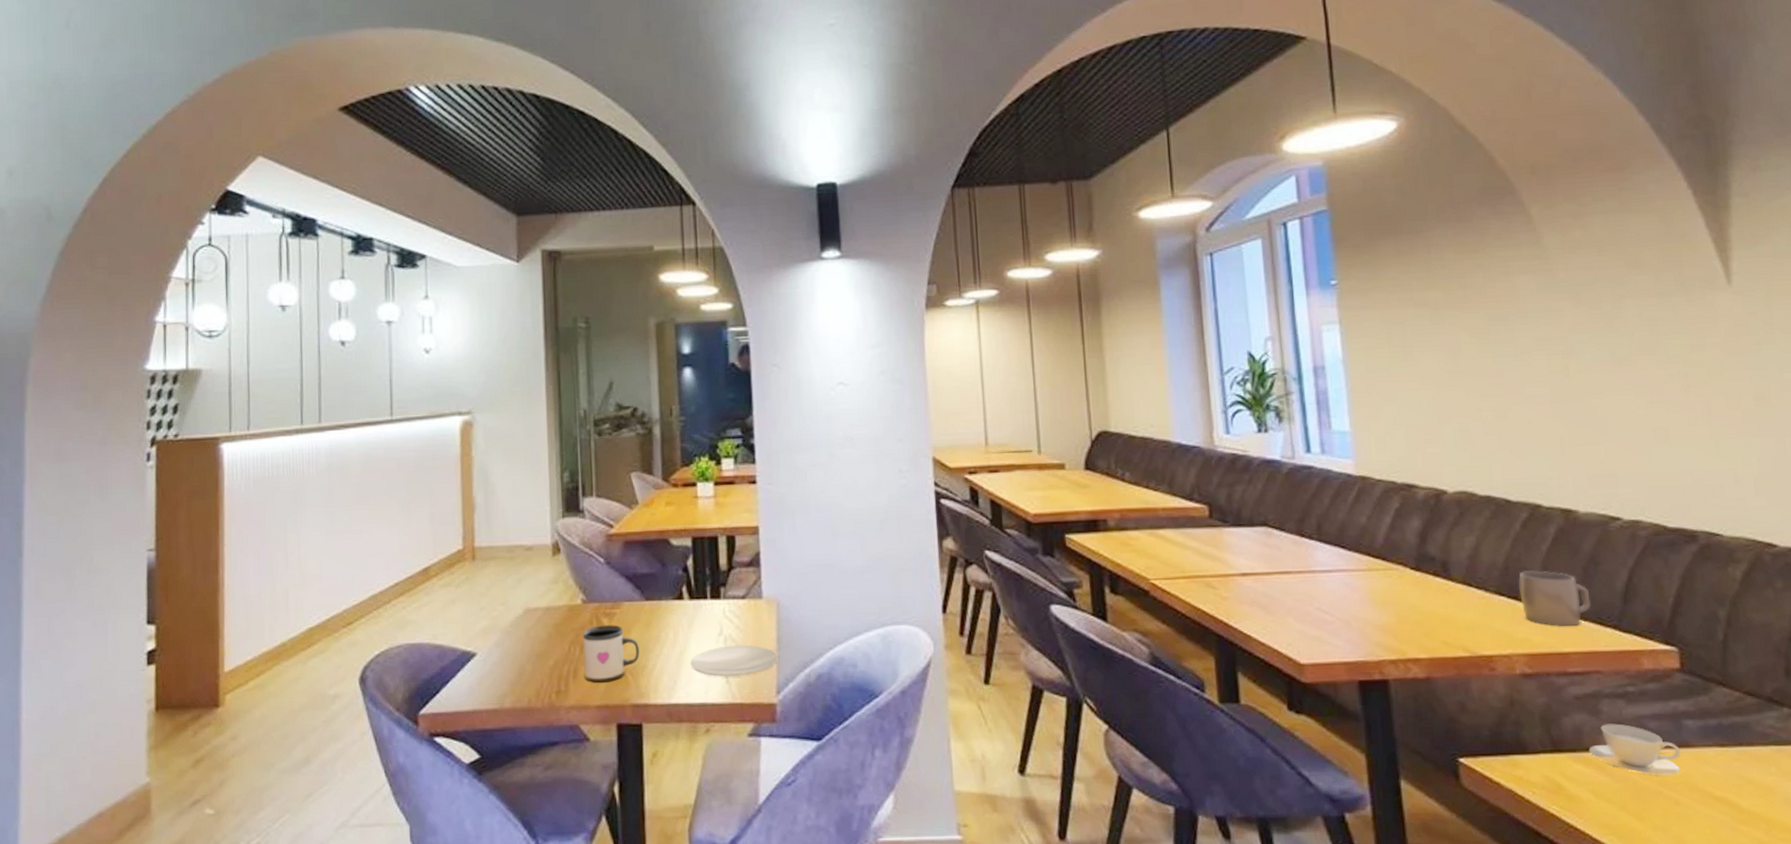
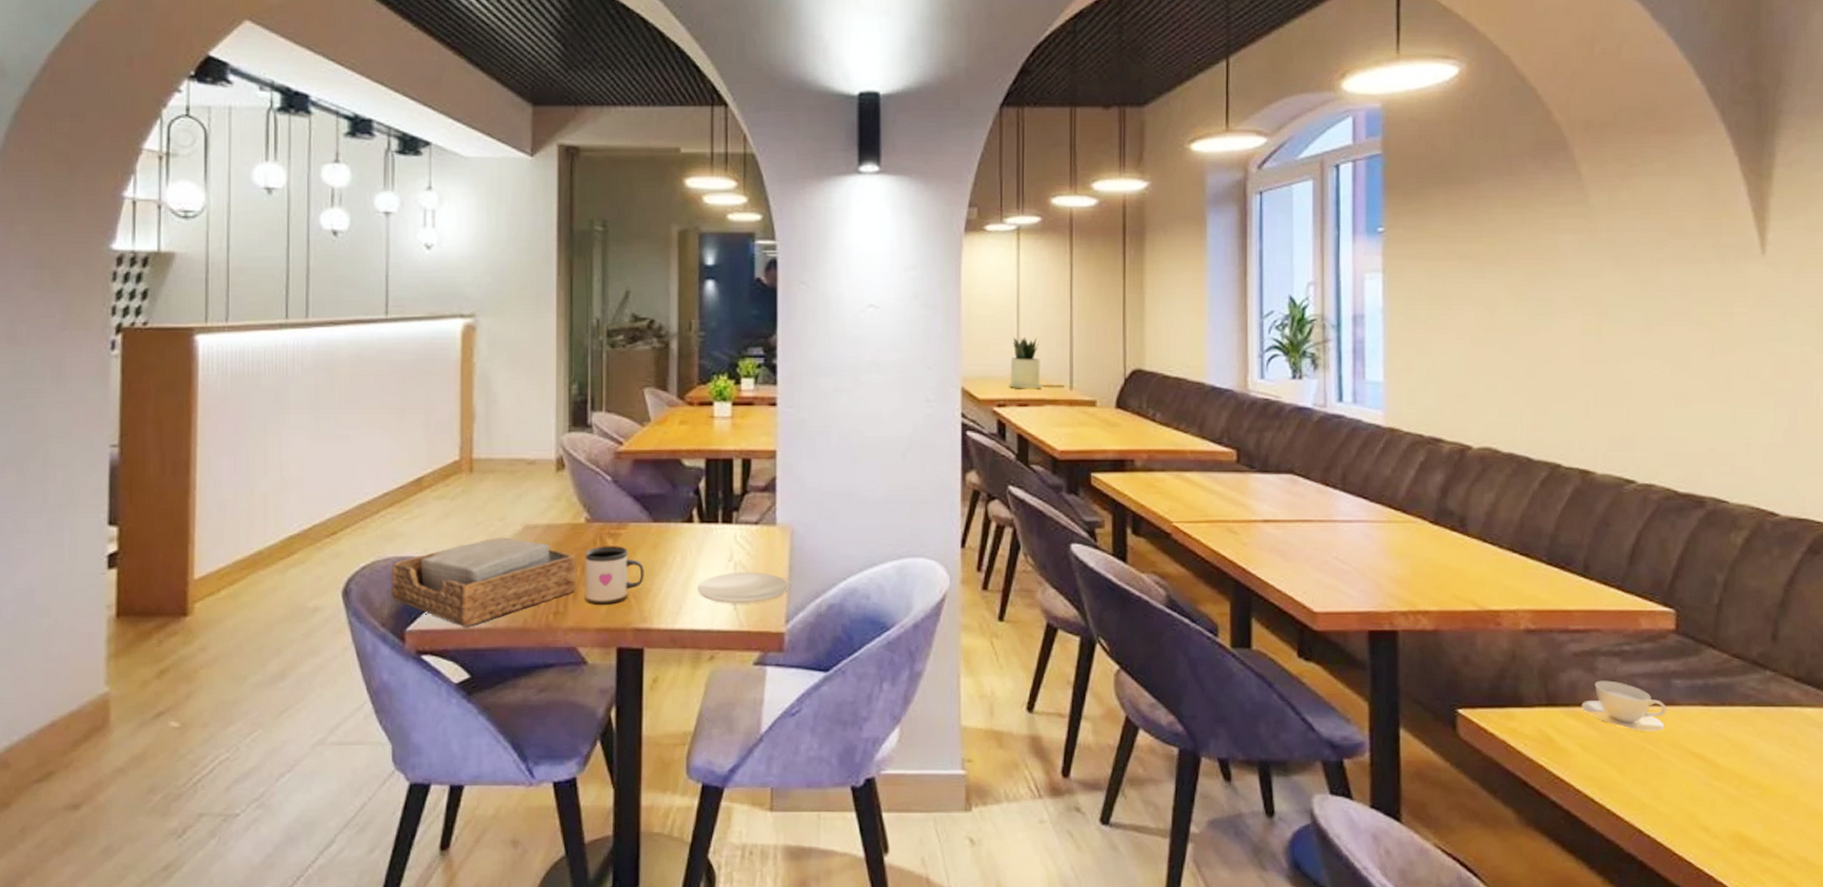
napkin holder: none [403,621,576,709] -> present [390,537,577,627]
planter: none [977,405,1011,456] -> present [1007,337,1043,389]
mug: present [1518,570,1591,626] -> none [1531,529,1598,584]

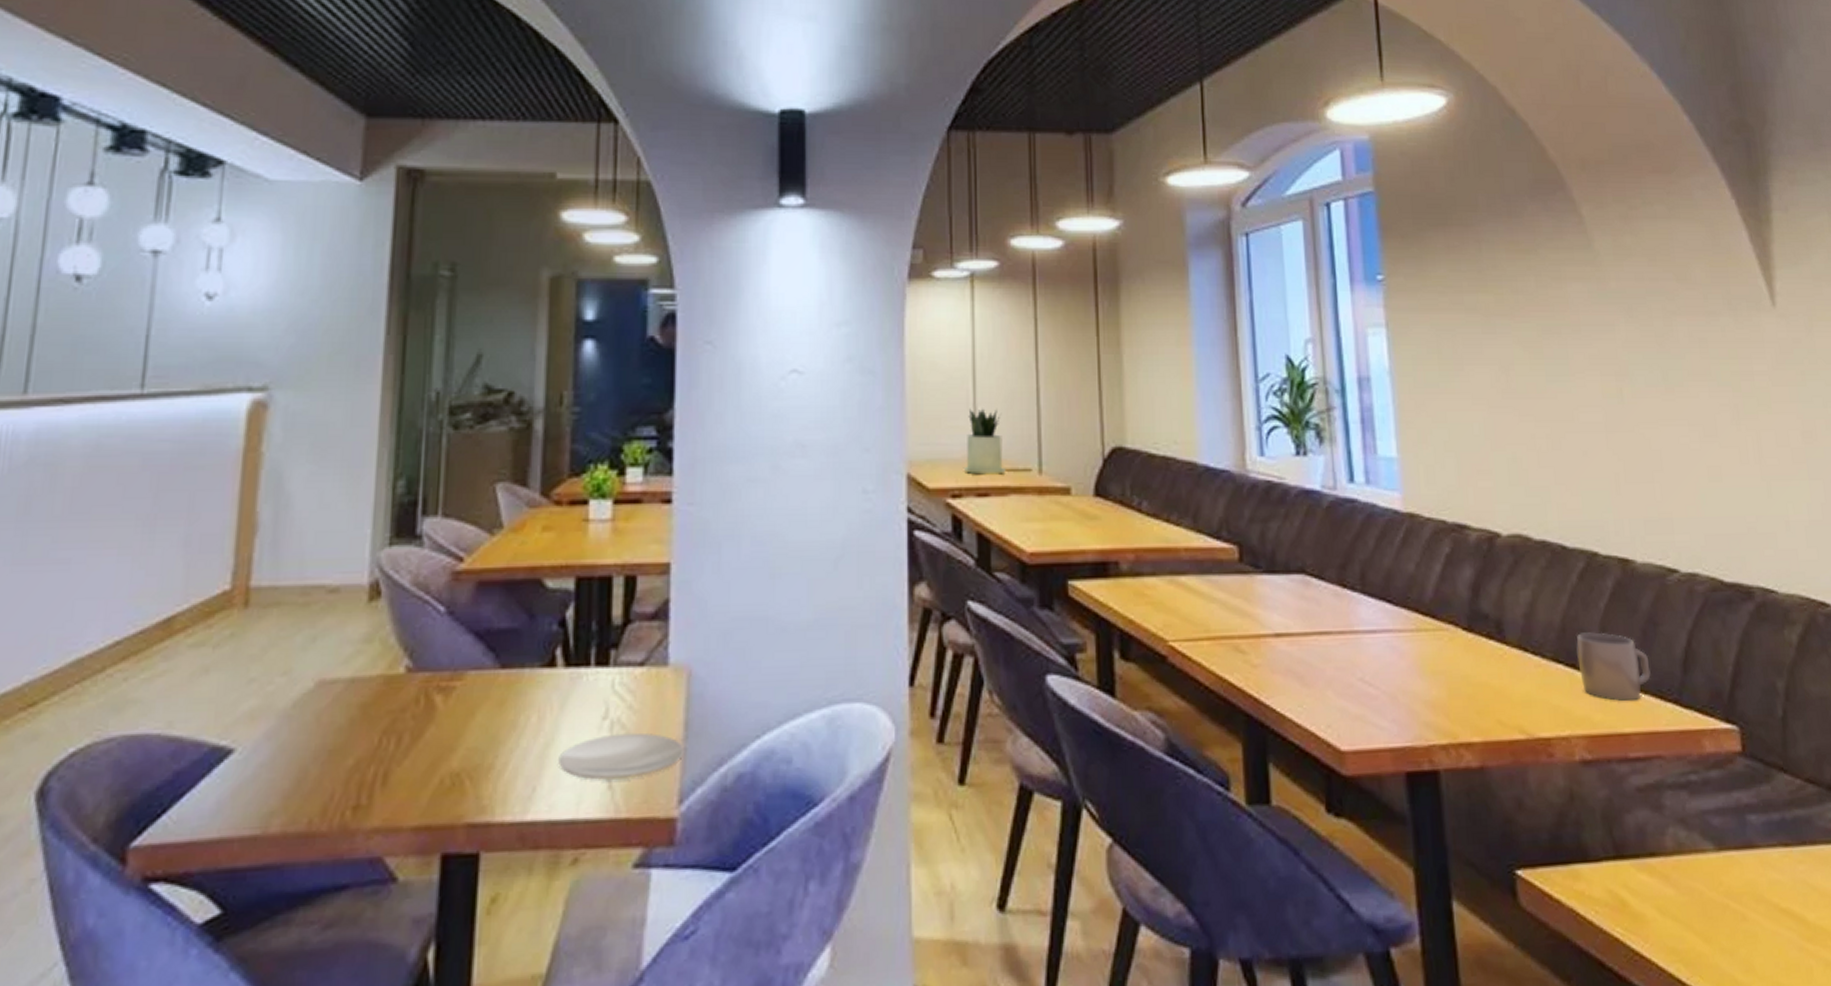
napkin holder: present [390,537,577,627] -> none [110,699,390,836]
mug: present [585,546,644,605] -> none [398,704,486,792]
mug: none [1531,529,1598,584] -> present [1576,632,1651,701]
teacup: present [1581,680,1666,732] -> none [1652,821,1746,885]

